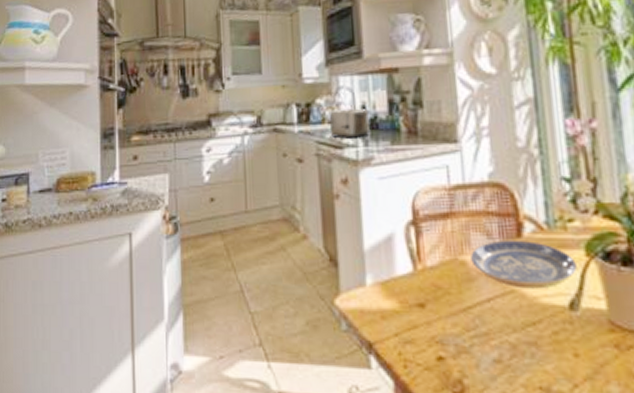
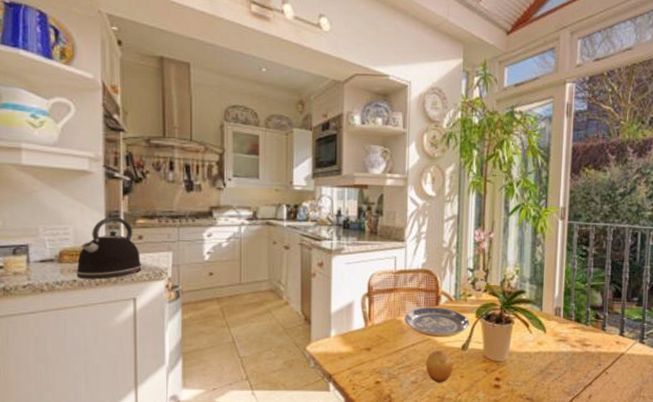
kettle: none [71,134,137,212] -> present [75,216,142,280]
toaster: present [330,108,370,139] -> none [313,212,342,234]
fruit: none [512,309,560,364] -> present [426,350,454,383]

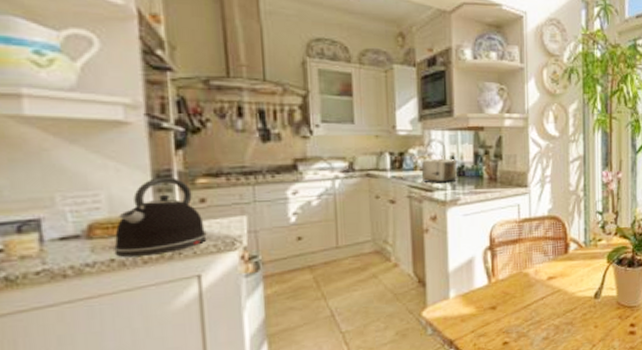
toaster: none [313,212,342,234] -> present [422,158,457,183]
plate: present [404,308,469,338] -> none [532,256,601,288]
fruit: present [426,350,454,383] -> none [557,300,587,336]

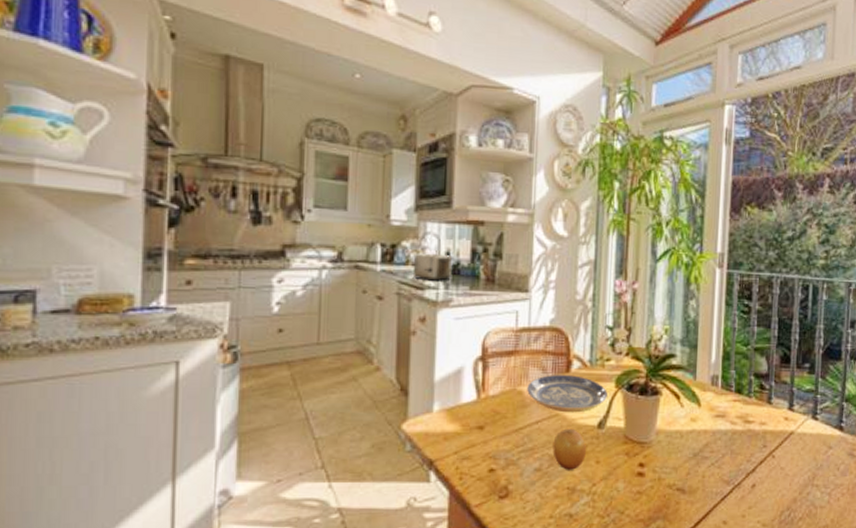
kettle: present [112,176,207,258] -> none [98,255,189,337]
plate: none [532,256,601,288] -> present [527,375,608,413]
fruit: none [557,300,587,336] -> present [552,428,587,470]

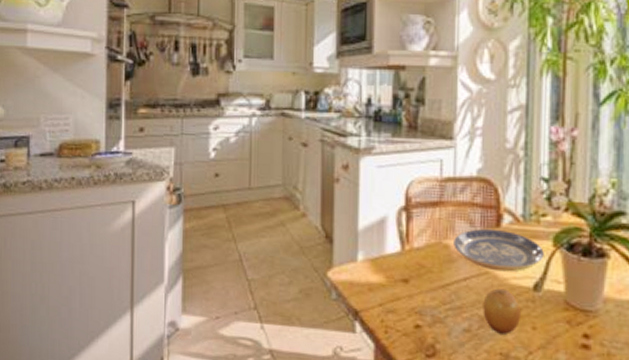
toaster: present [414,253,452,281] -> none [336,100,373,128]

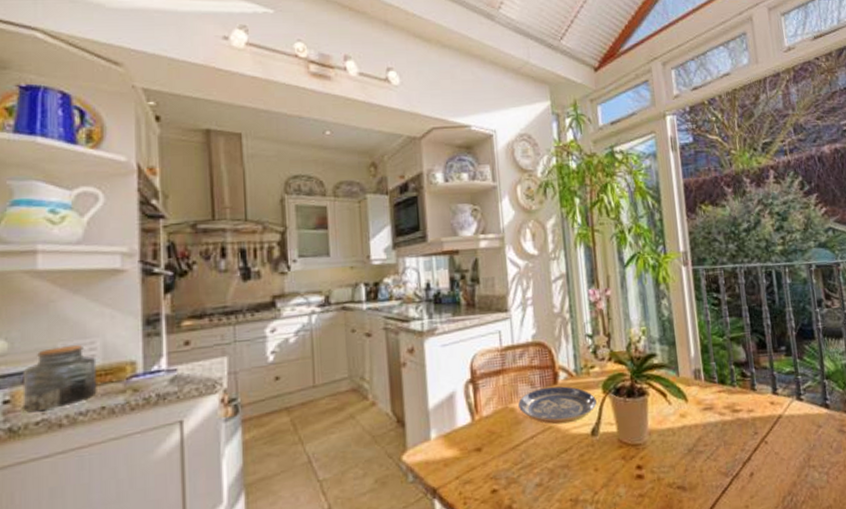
jar: none [14,119,69,173] -> present [22,345,97,412]
fruit: present [483,288,522,334] -> none [550,439,585,482]

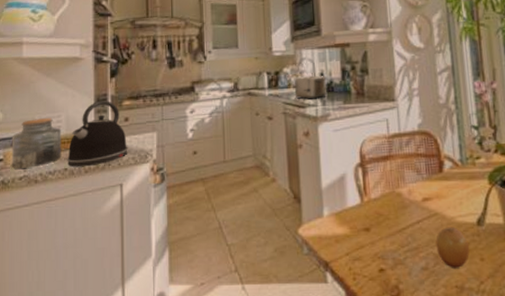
kettle: none [104,320,190,406] -> present [66,100,128,168]
toaster: none [397,286,433,313] -> present [295,76,327,100]
plate: present [518,386,597,425] -> none [405,175,483,212]
fruit: none [550,439,585,482] -> present [435,226,470,268]

